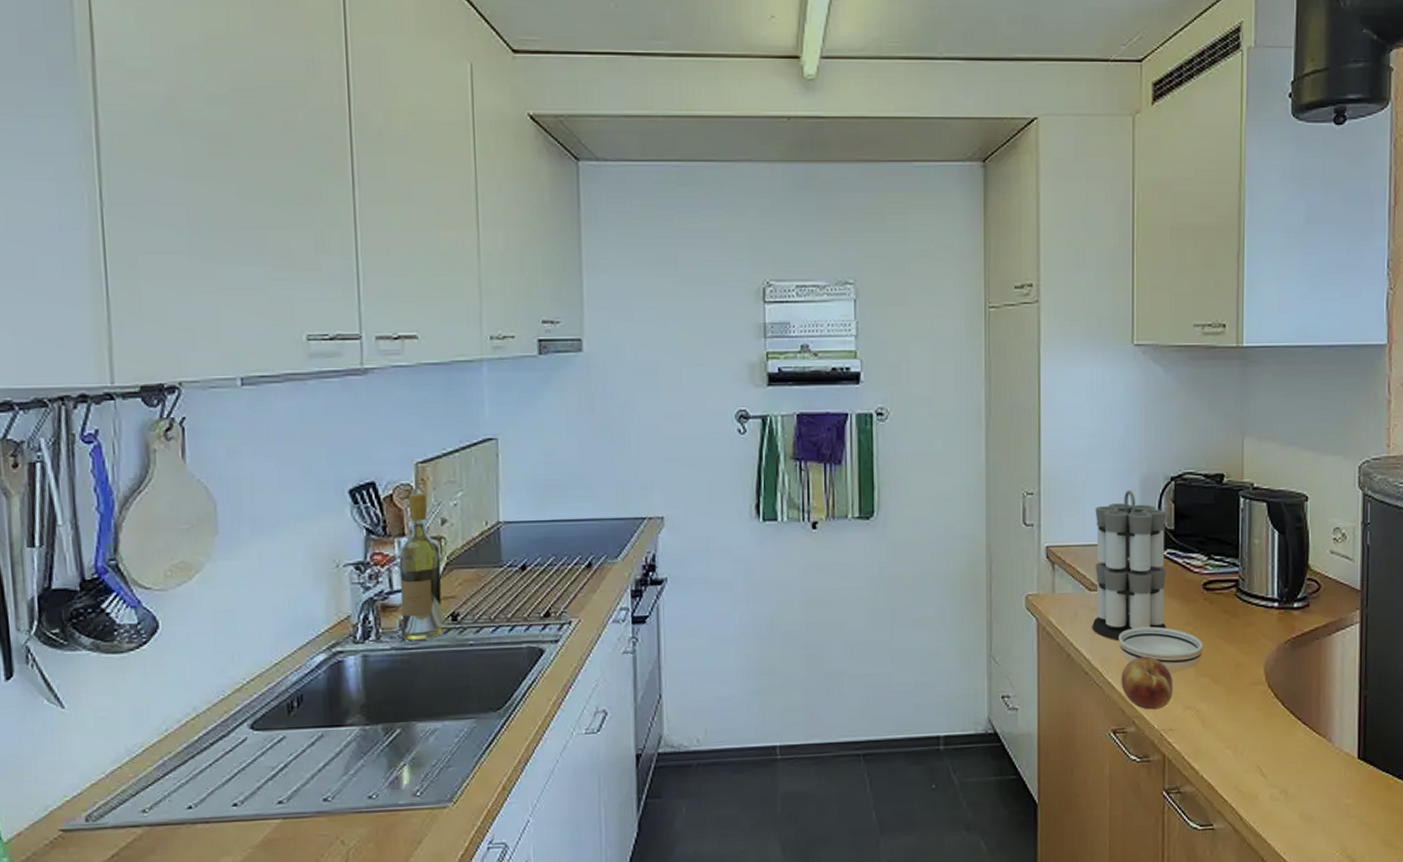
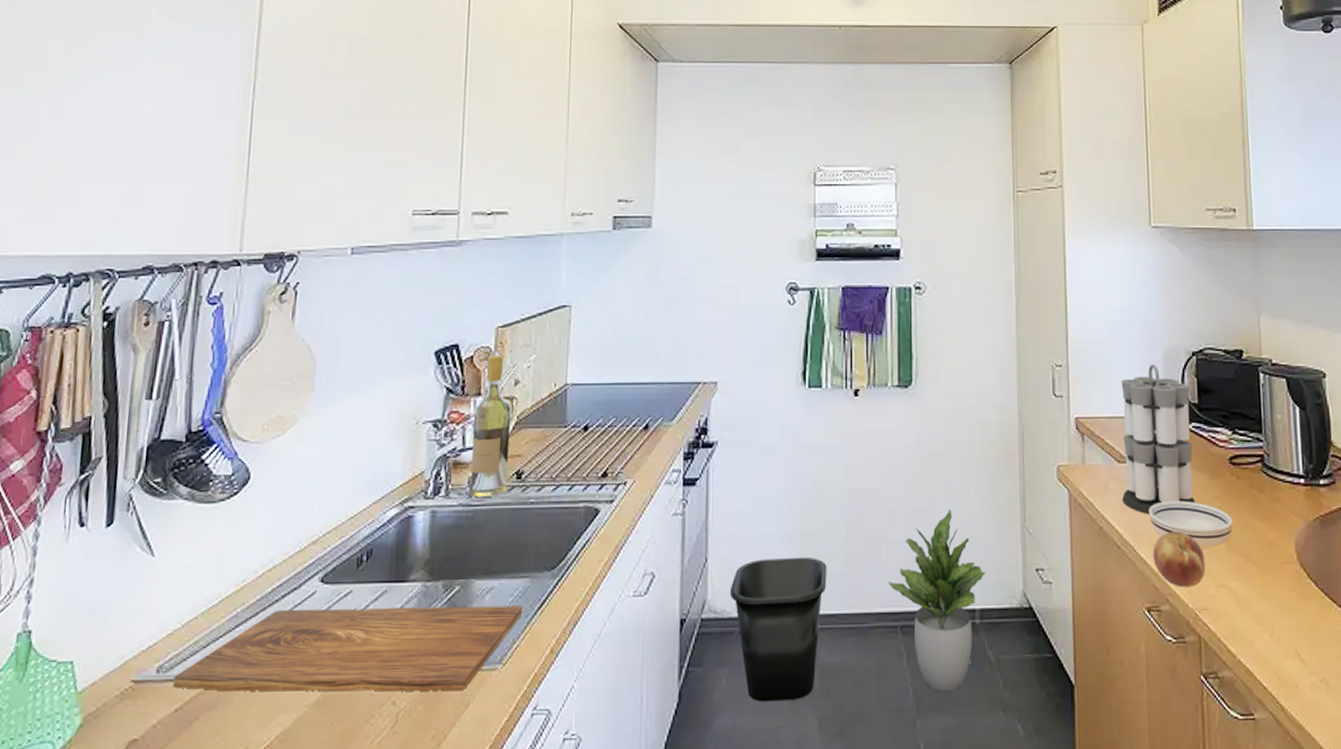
cutting board: none [104,746,470,837] -> present [173,605,523,692]
waste bin: none [686,690,787,829] -> present [729,556,827,702]
potted plant: none [849,639,950,815] -> present [887,508,986,693]

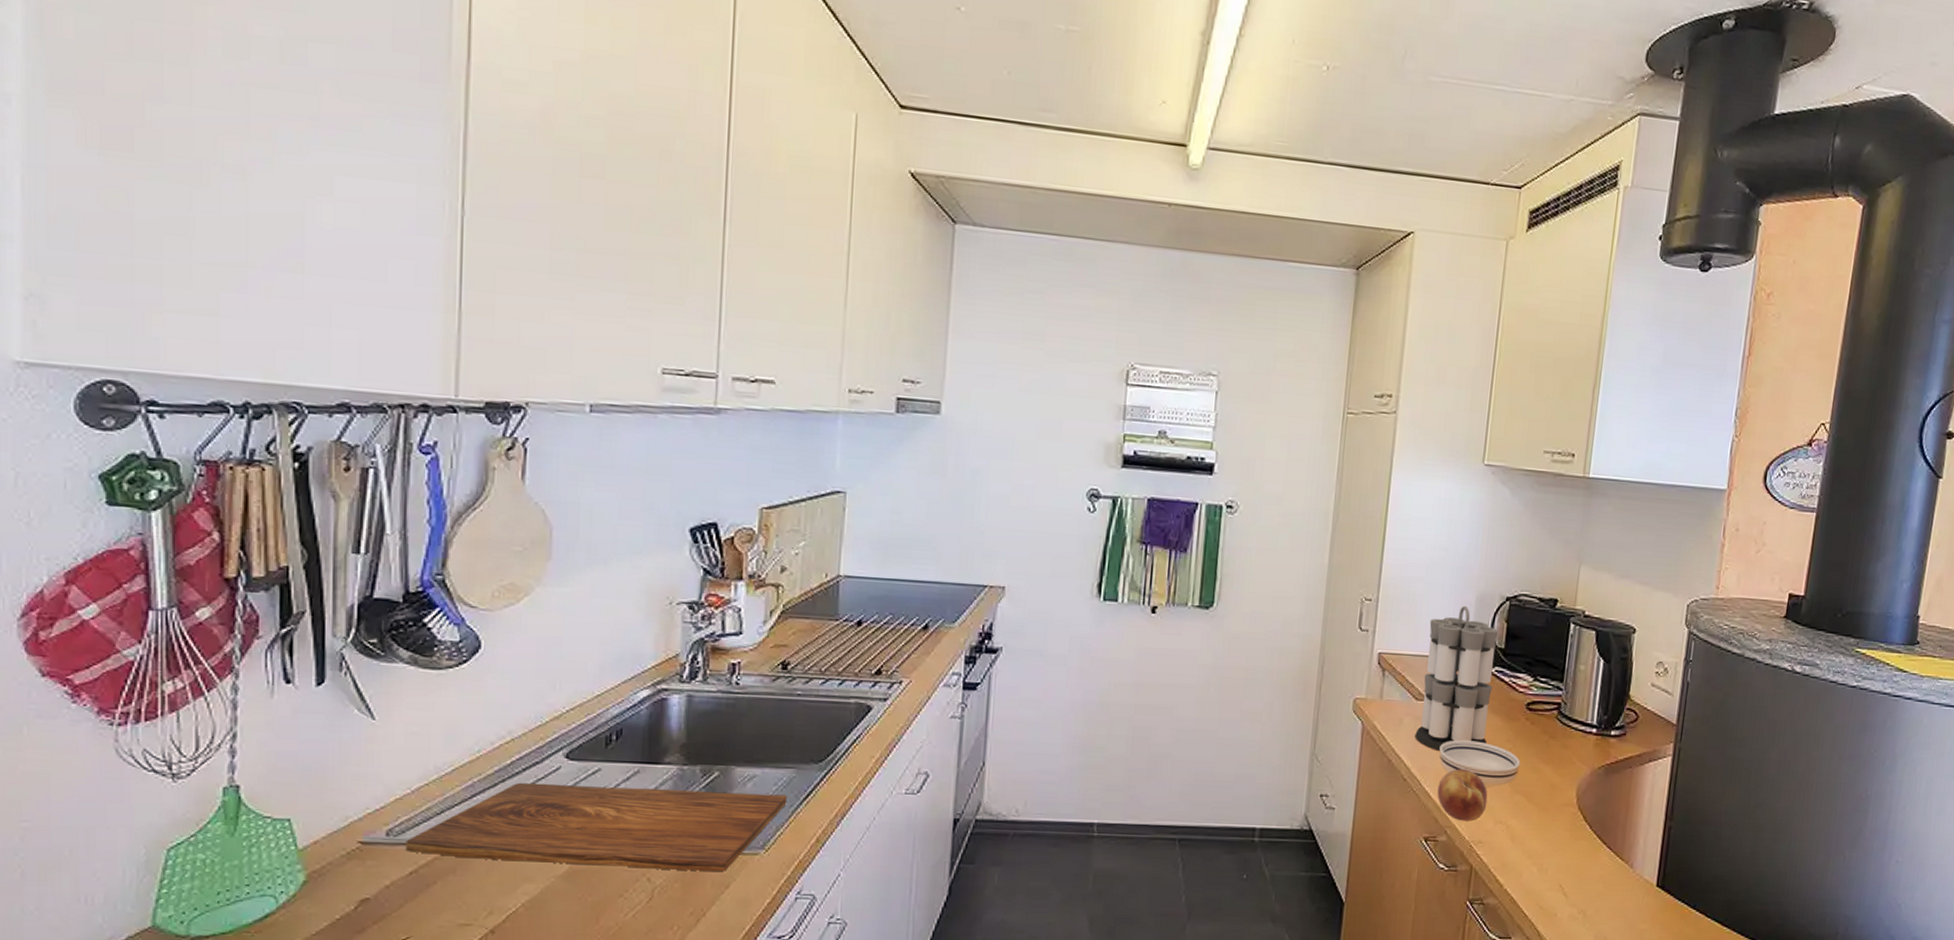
bottle: present [470,355,512,498] -> none [730,537,777,686]
waste bin: present [729,556,827,702] -> none [1006,767,1109,901]
potted plant: present [887,508,986,693] -> none [1169,731,1270,902]

